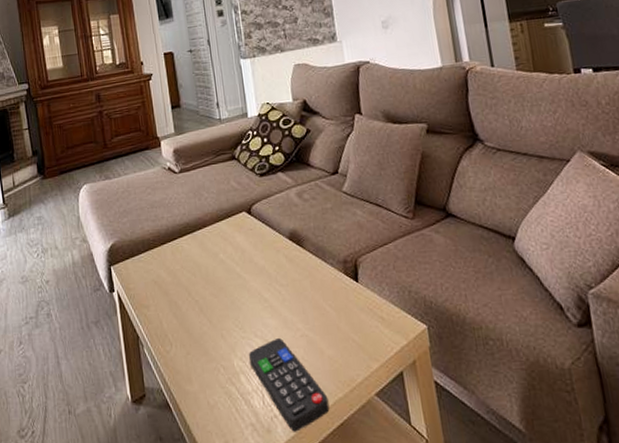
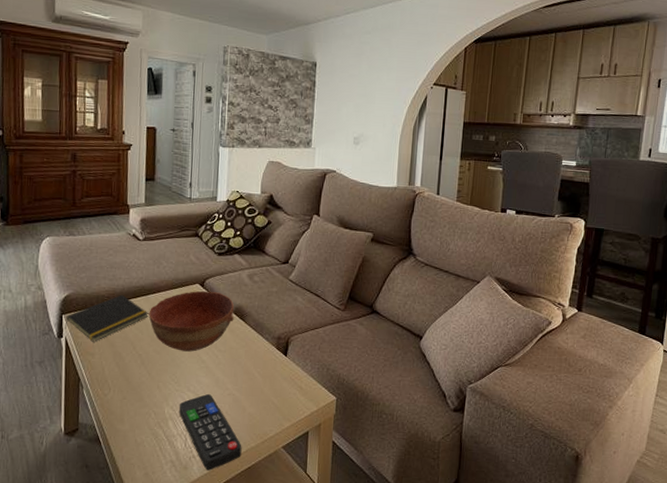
notepad: none [115,235,198,293] -> present [64,294,149,342]
bowl: none [198,218,291,291] -> present [148,290,234,352]

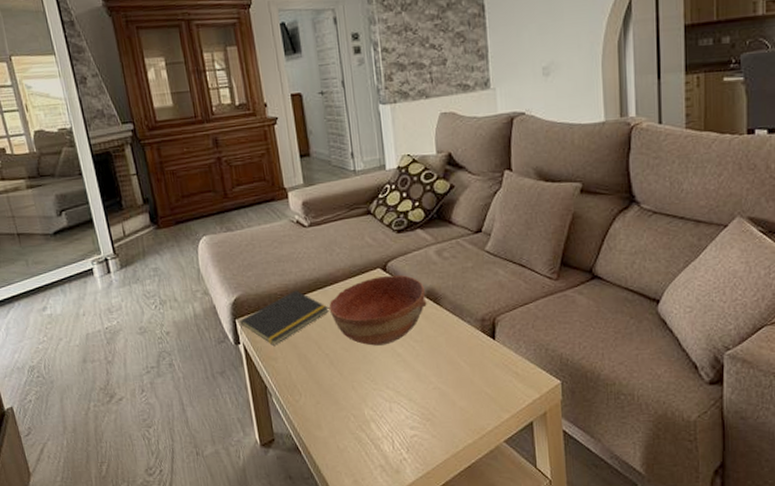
remote control: present [178,393,242,471] -> none [379,389,459,473]

